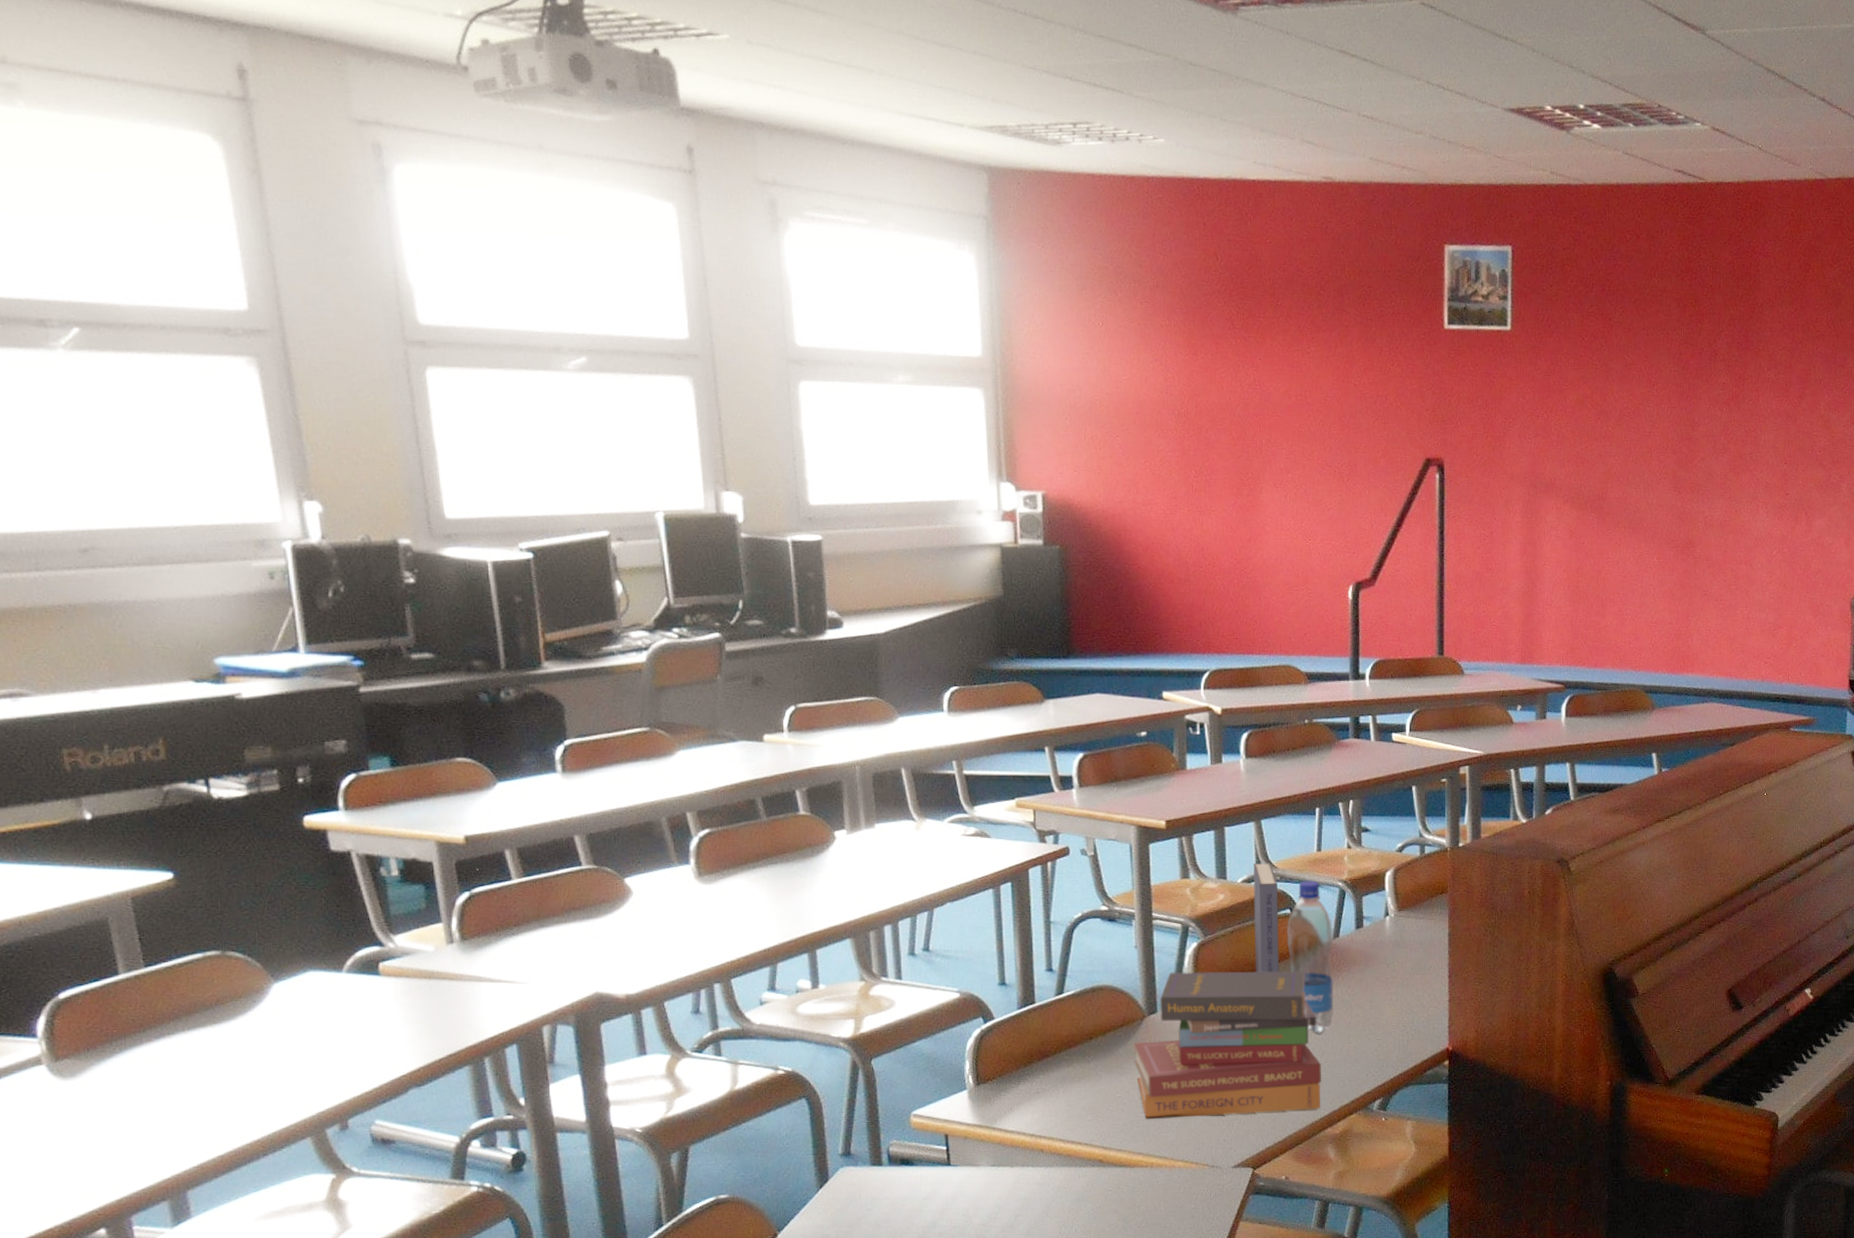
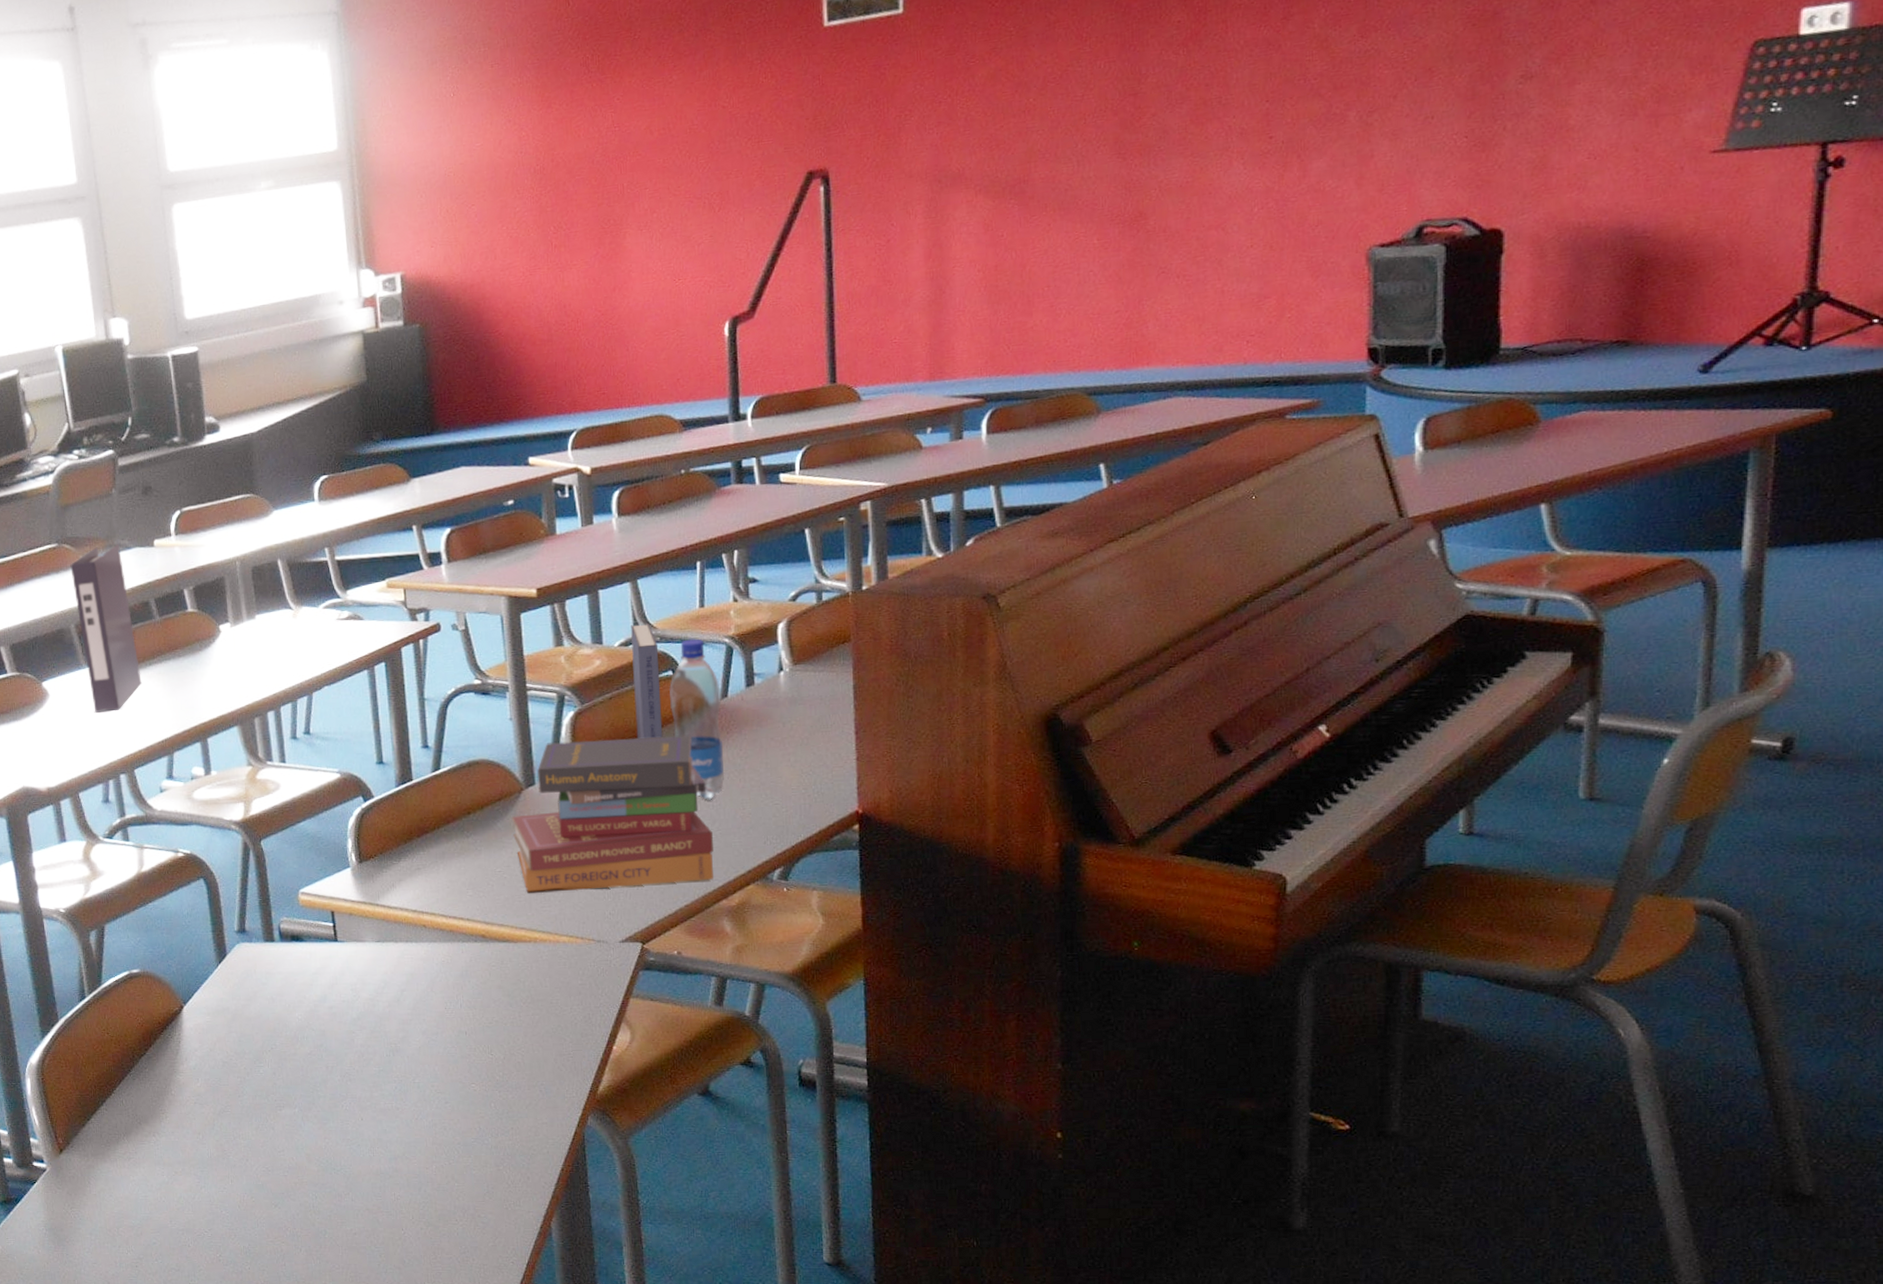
binder: none [664,735,743,915] -> present [70,544,142,713]

